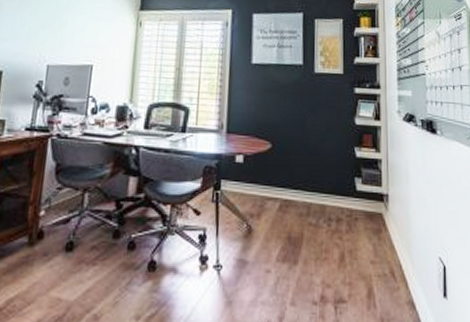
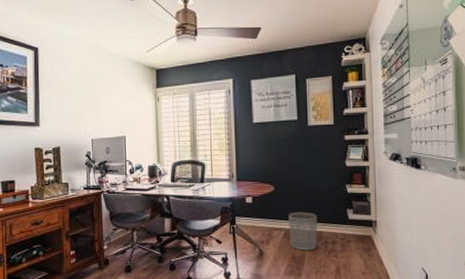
waste bin: none [285,177,320,230] -> present [288,211,318,251]

